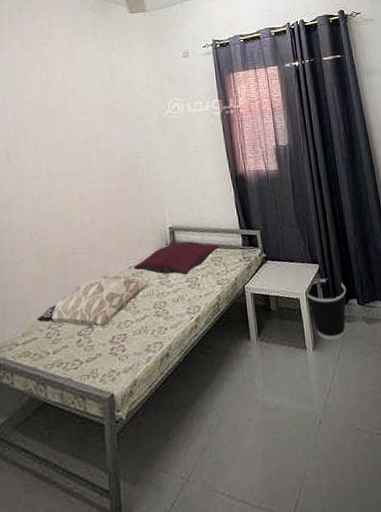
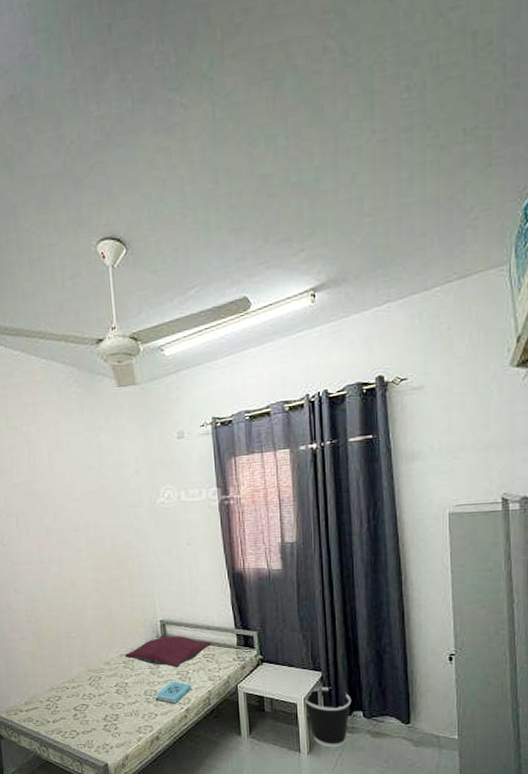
decorative pillow: present [36,275,150,327] -> none [37,660,141,705]
book: none [164,289,201,315] -> present [155,681,191,704]

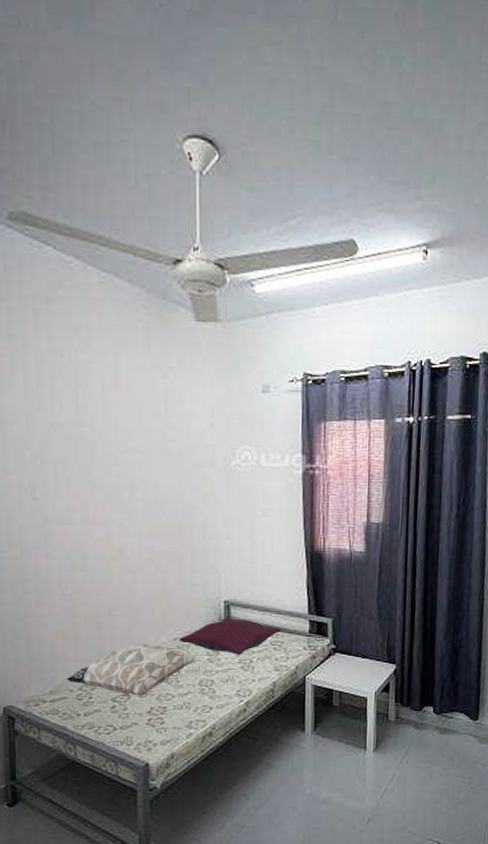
decorative pillow: none [37,660,141,705] -> present [66,643,197,696]
book: present [155,681,191,704] -> none [211,670,254,696]
wastebasket: present [303,686,352,748] -> none [374,680,424,745]

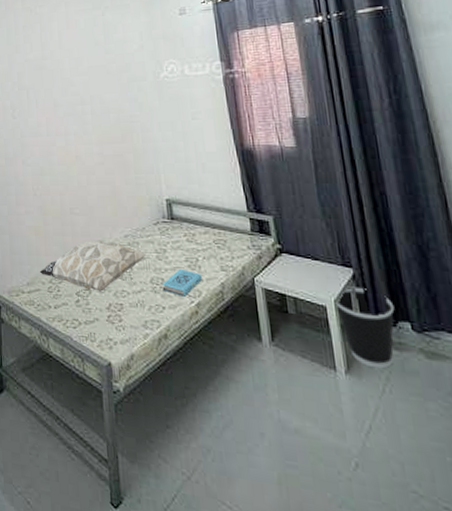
pillow: present [179,618,282,655] -> none [129,216,223,253]
book: none [211,670,254,696] -> present [162,268,202,297]
wastebasket: none [374,680,424,745] -> present [334,286,395,369]

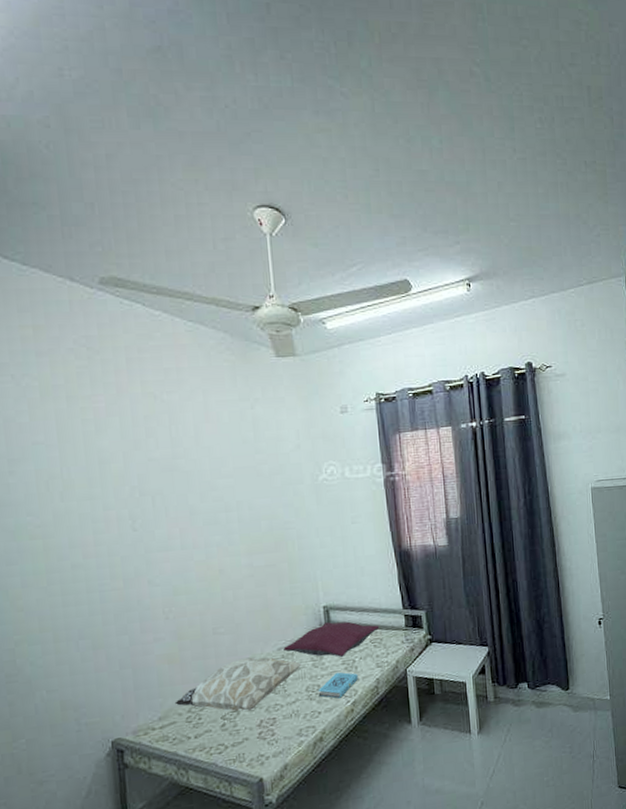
pillow: none [129,216,223,253] -> present [283,621,380,657]
wastebasket: present [334,286,395,369] -> none [472,661,517,725]

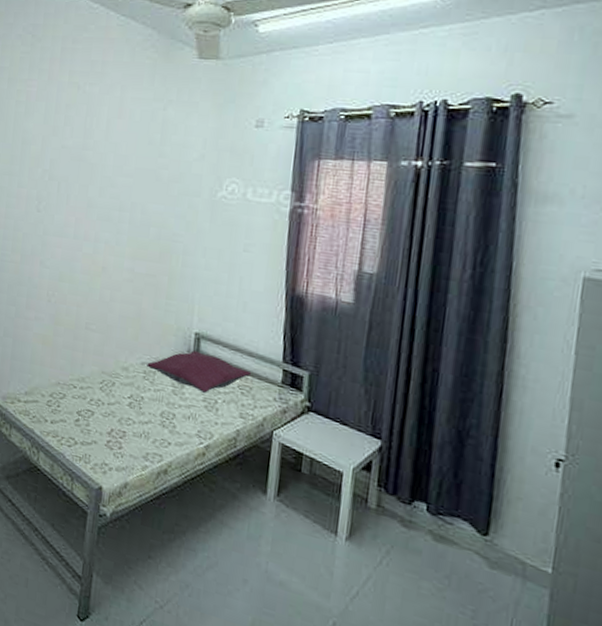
decorative pillow: present [174,657,302,711] -> none [40,360,162,416]
book: present [318,672,358,699] -> none [172,407,217,437]

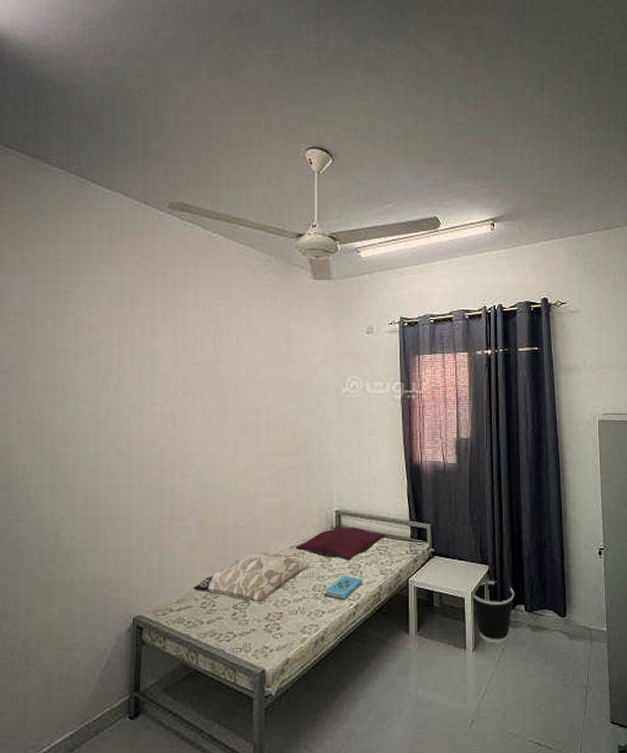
decorative pillow: none [40,360,162,416] -> present [193,552,311,603]
book: none [172,407,217,437] -> present [324,575,362,600]
wastebasket: none [352,457,415,543] -> present [471,580,515,644]

